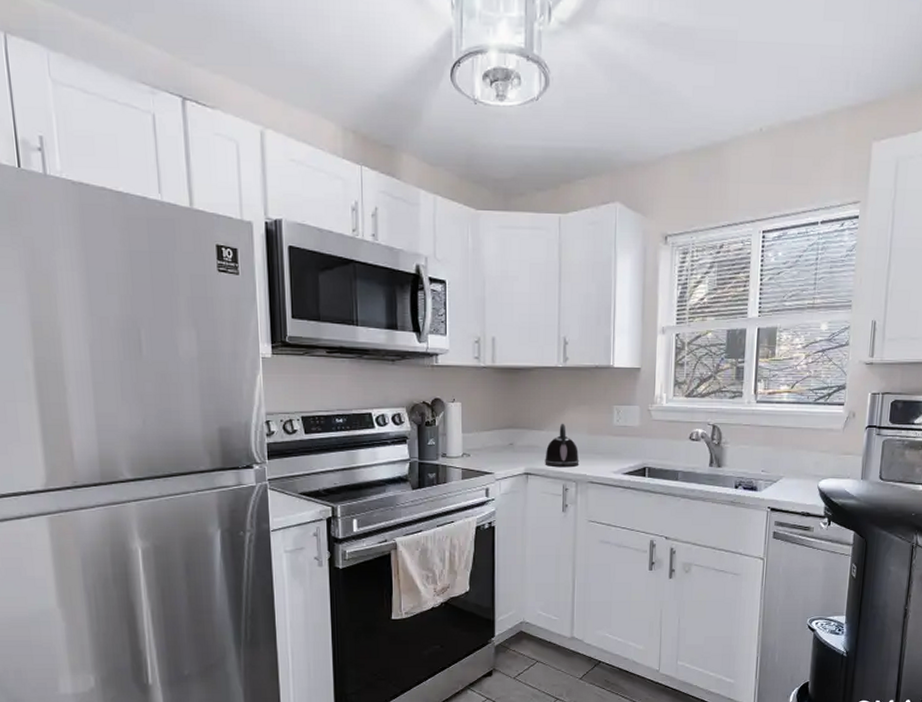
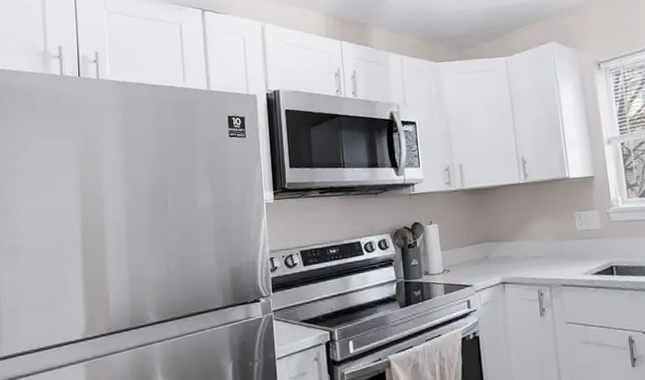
kettle: present [545,423,579,468] -> none [518,232,550,274]

